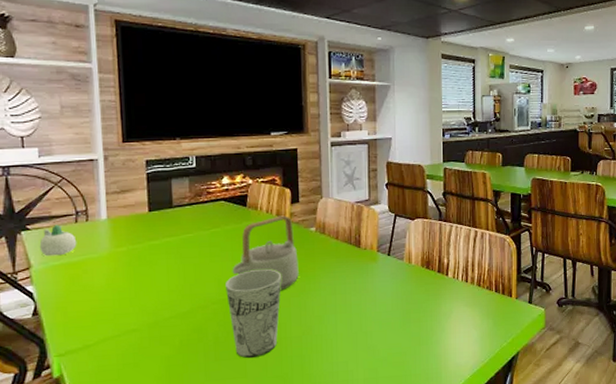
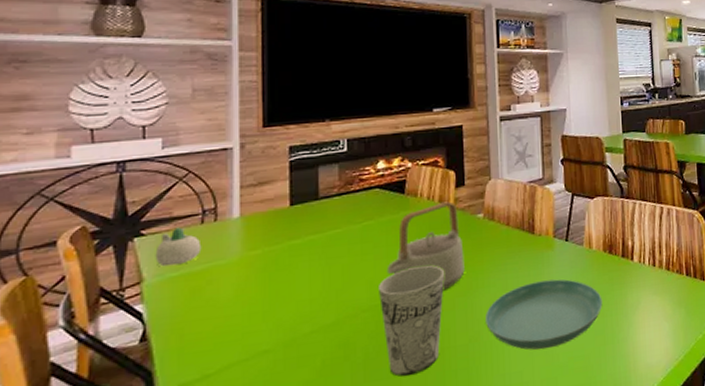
saucer: none [317,287,419,345] -> present [485,279,603,350]

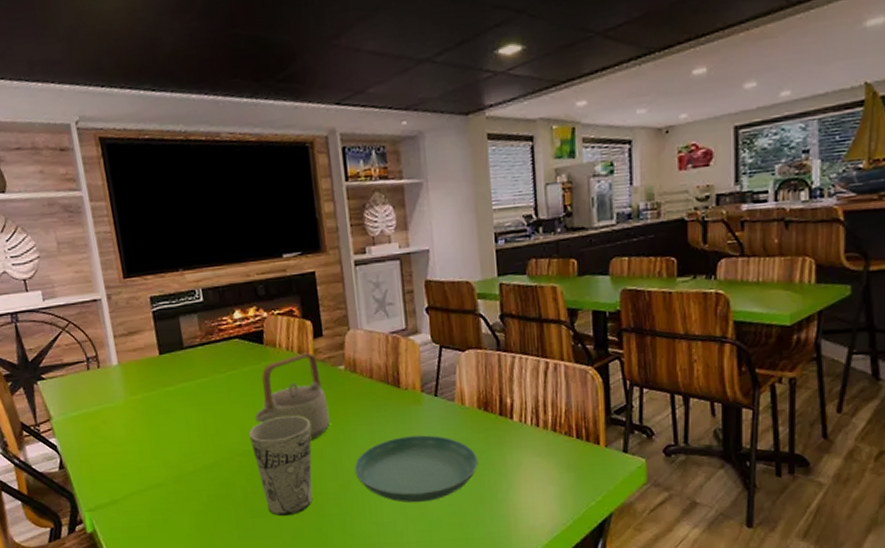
succulent planter: present [155,227,202,267] -> none [55,372,92,407]

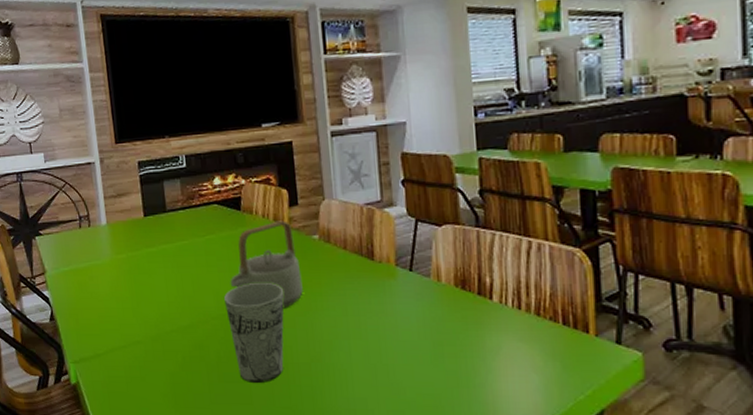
saucer: present [354,435,479,503] -> none [326,311,455,381]

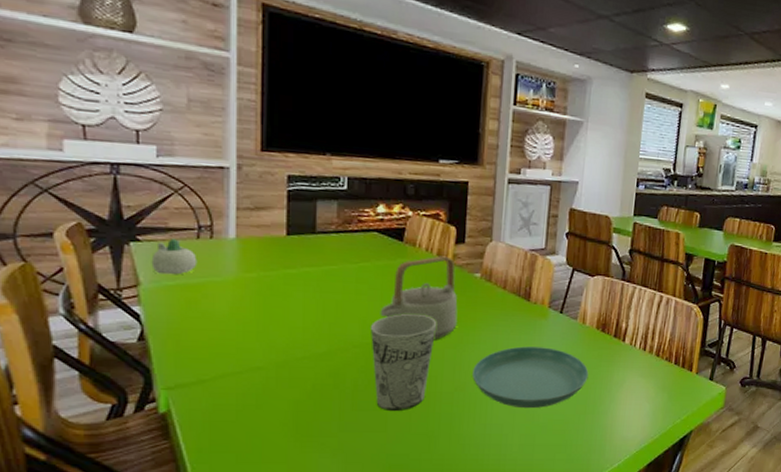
succulent planter: none [50,230,82,262] -> present [151,238,198,275]
saucer: none [326,311,455,381] -> present [473,346,589,409]

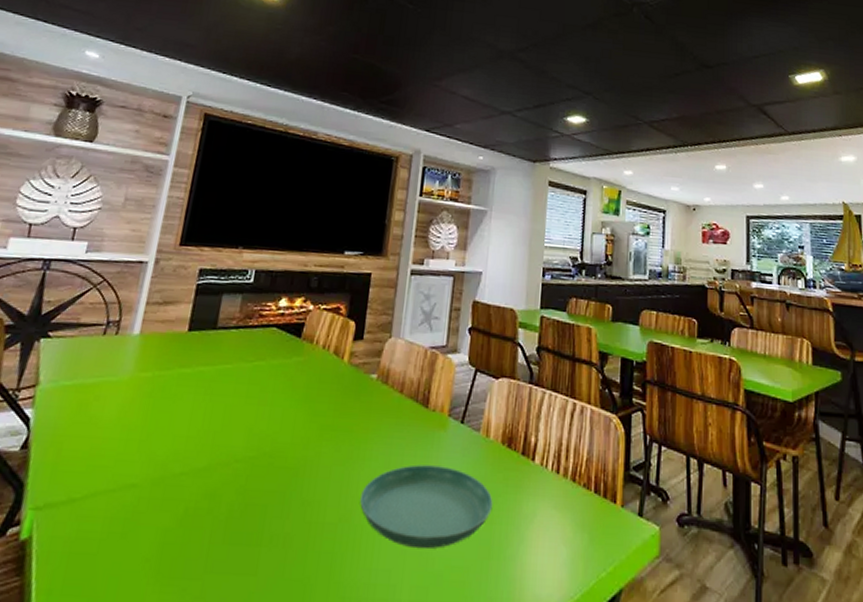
succulent planter: present [151,238,198,275] -> none [54,334,99,374]
cup: present [371,313,436,412] -> none [250,421,326,548]
teapot: present [379,256,458,340] -> none [267,354,352,455]

